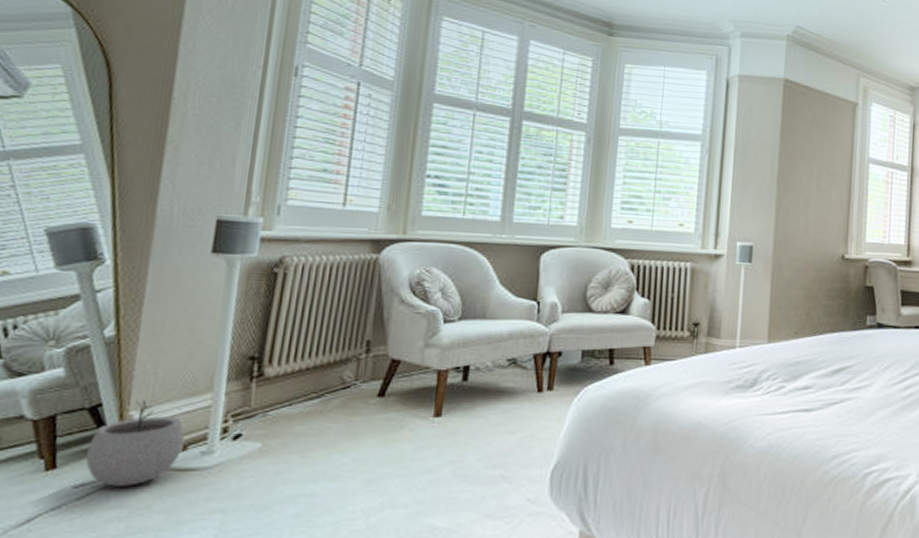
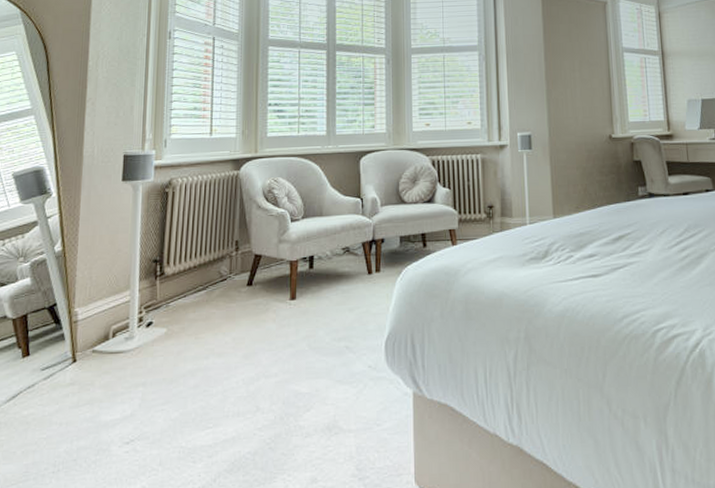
plant pot: present [85,399,185,487] -> none [48,298,113,368]

